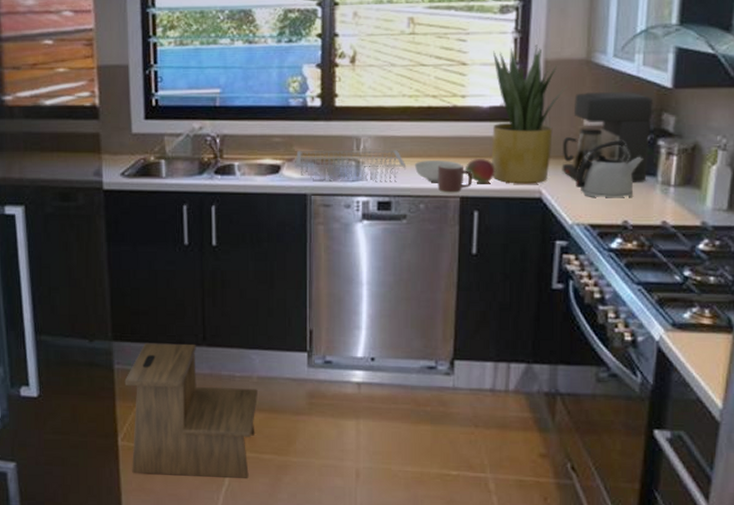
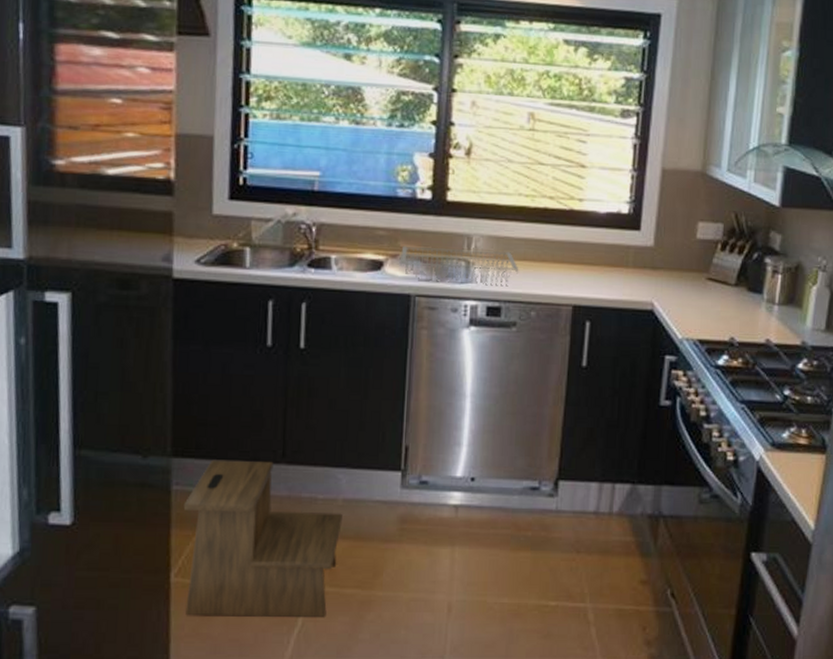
bowl: present [414,160,461,182] -> none [527,265,575,289]
mug: present [437,163,472,194] -> none [550,269,586,302]
fruit: present [465,158,496,184] -> none [578,265,610,293]
planter: present [491,45,568,184] -> none [605,152,684,295]
coffee maker: present [562,91,653,181] -> none [674,204,762,298]
kettle: present [576,140,643,197] -> none [687,255,751,314]

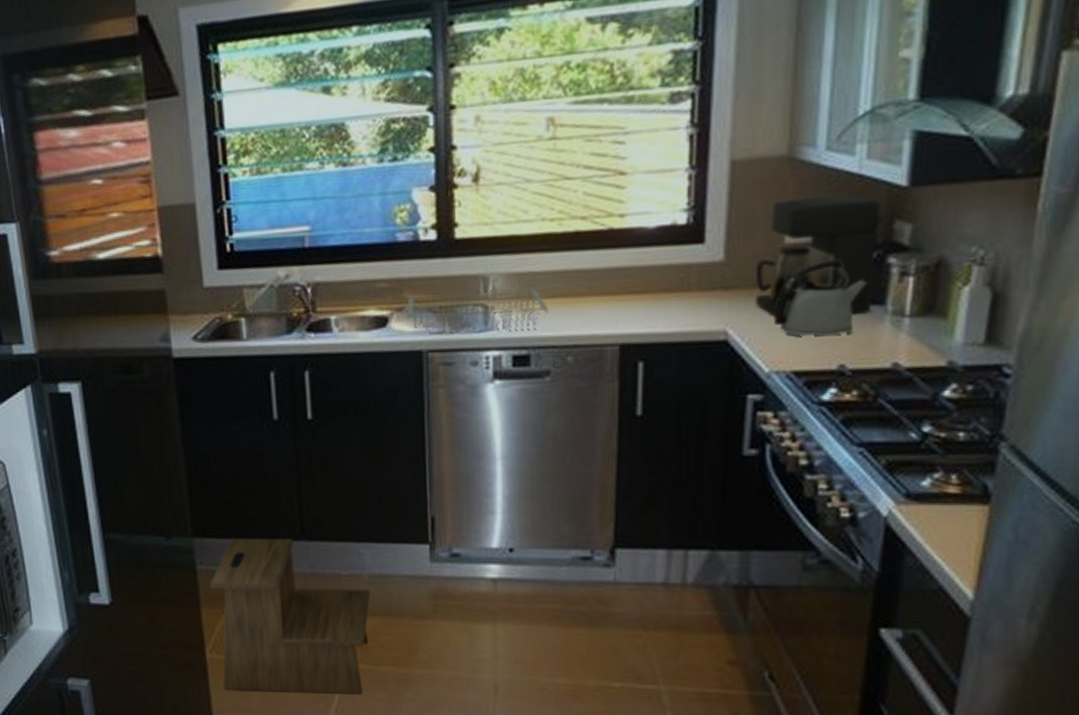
coffee maker: none [674,204,762,298] -> present [755,195,880,315]
kettle: none [687,255,751,314] -> present [774,260,867,337]

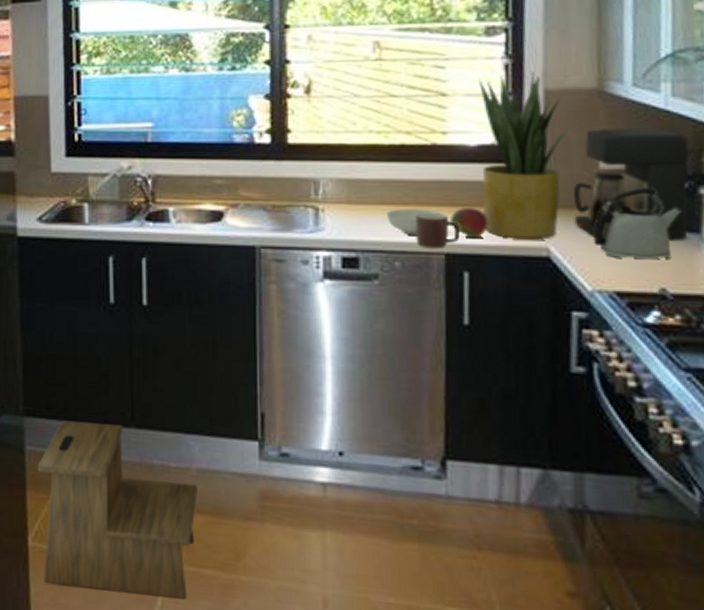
dish rack: present [406,288,549,333] -> none [240,194,377,233]
bowl: none [558,299,620,328] -> present [386,209,444,235]
mug: none [589,302,635,342] -> present [415,212,460,250]
fruit: none [625,294,666,327] -> present [449,206,489,239]
planter: none [659,141,763,324] -> present [479,72,576,240]

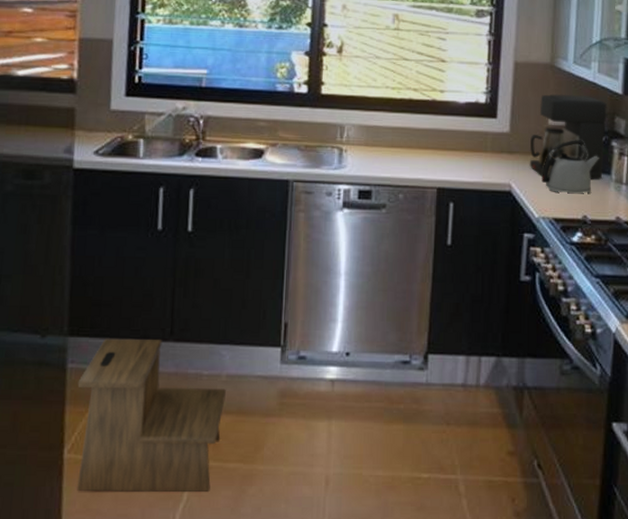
bowl: present [386,209,444,235] -> none [394,151,438,173]
mug: present [415,212,460,250] -> none [416,154,449,185]
fruit: present [449,206,489,239] -> none [442,150,470,176]
planter: present [479,72,576,240] -> none [466,47,535,178]

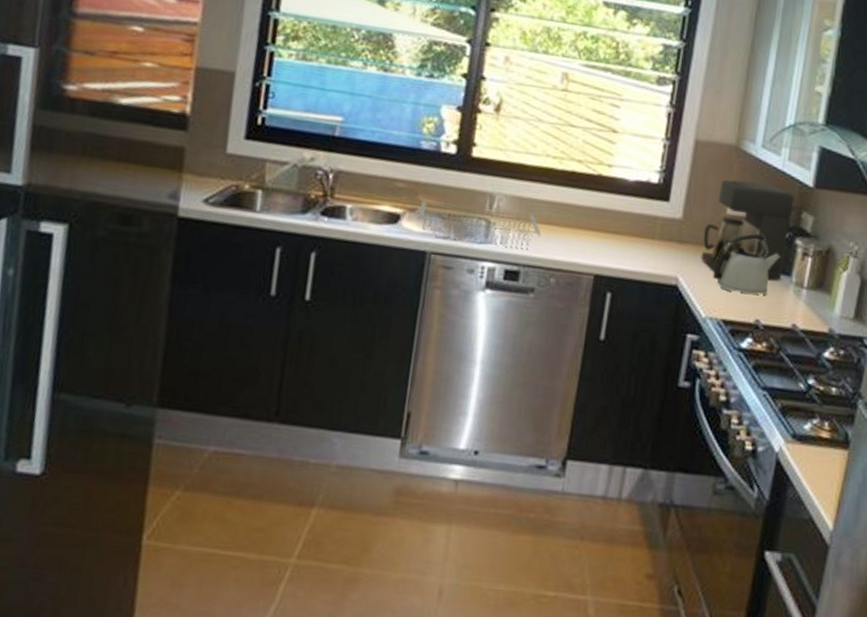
step stool: present [77,338,226,492] -> none [154,413,334,594]
dish rack: none [278,135,388,170] -> present [417,200,541,249]

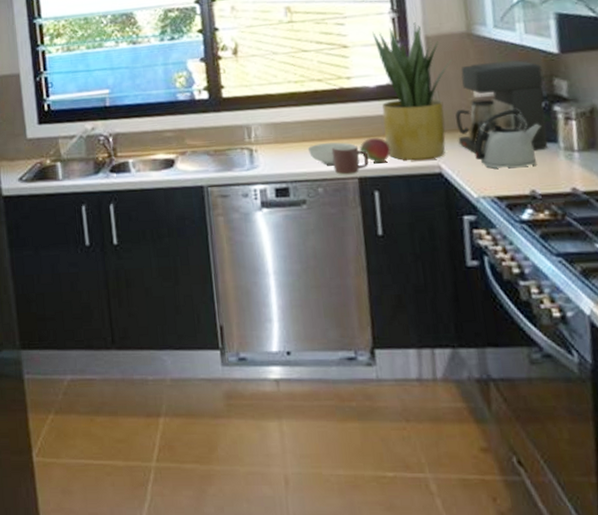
dish rack: present [417,200,541,249] -> none [188,135,301,172]
bowl: none [549,230,599,256] -> present [307,142,355,165]
mug: none [571,235,610,271] -> present [331,144,369,176]
fruit: none [602,234,635,264] -> present [359,137,391,164]
planter: none [631,122,716,269] -> present [372,22,453,160]

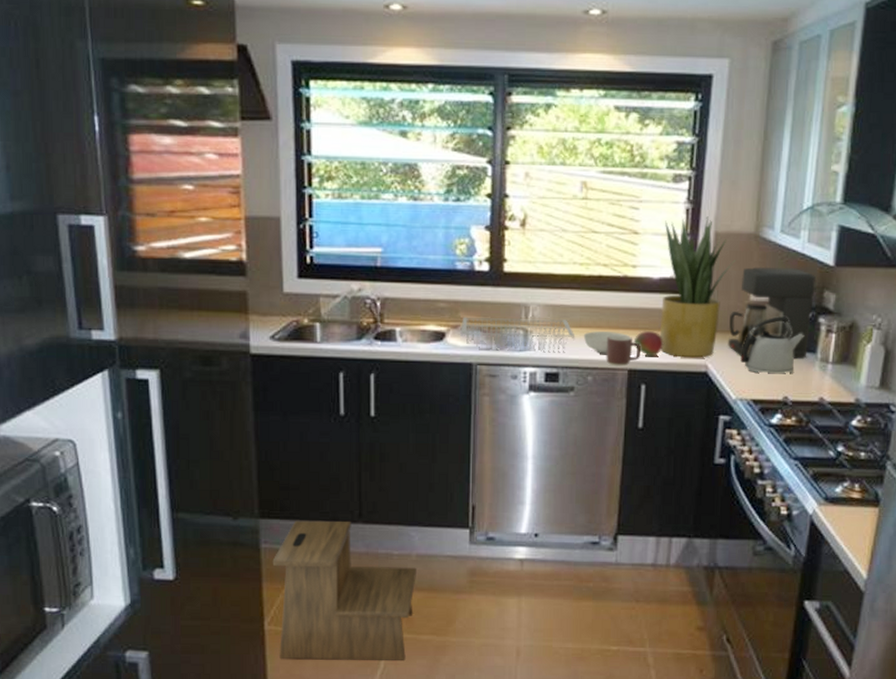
step stool: none [35,348,174,492] -> present [272,520,416,660]
dish rack: none [188,135,301,172] -> present [460,316,576,352]

